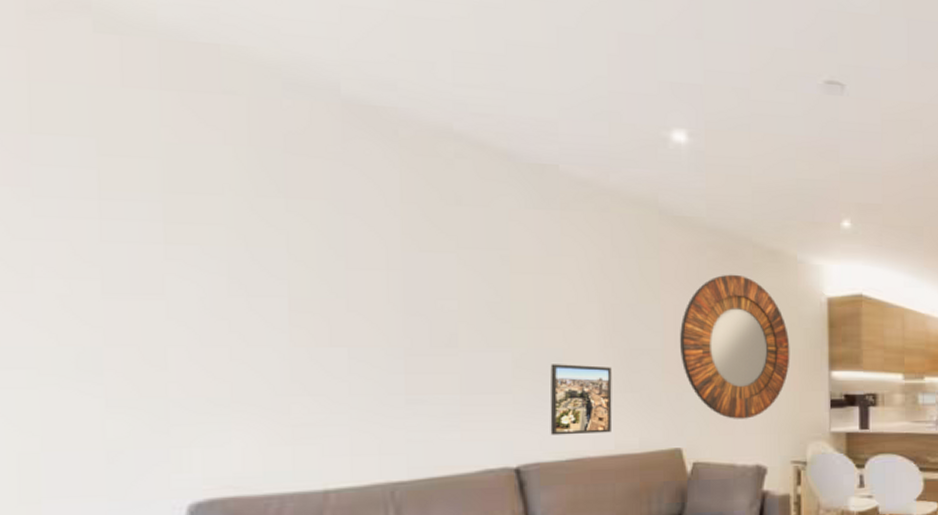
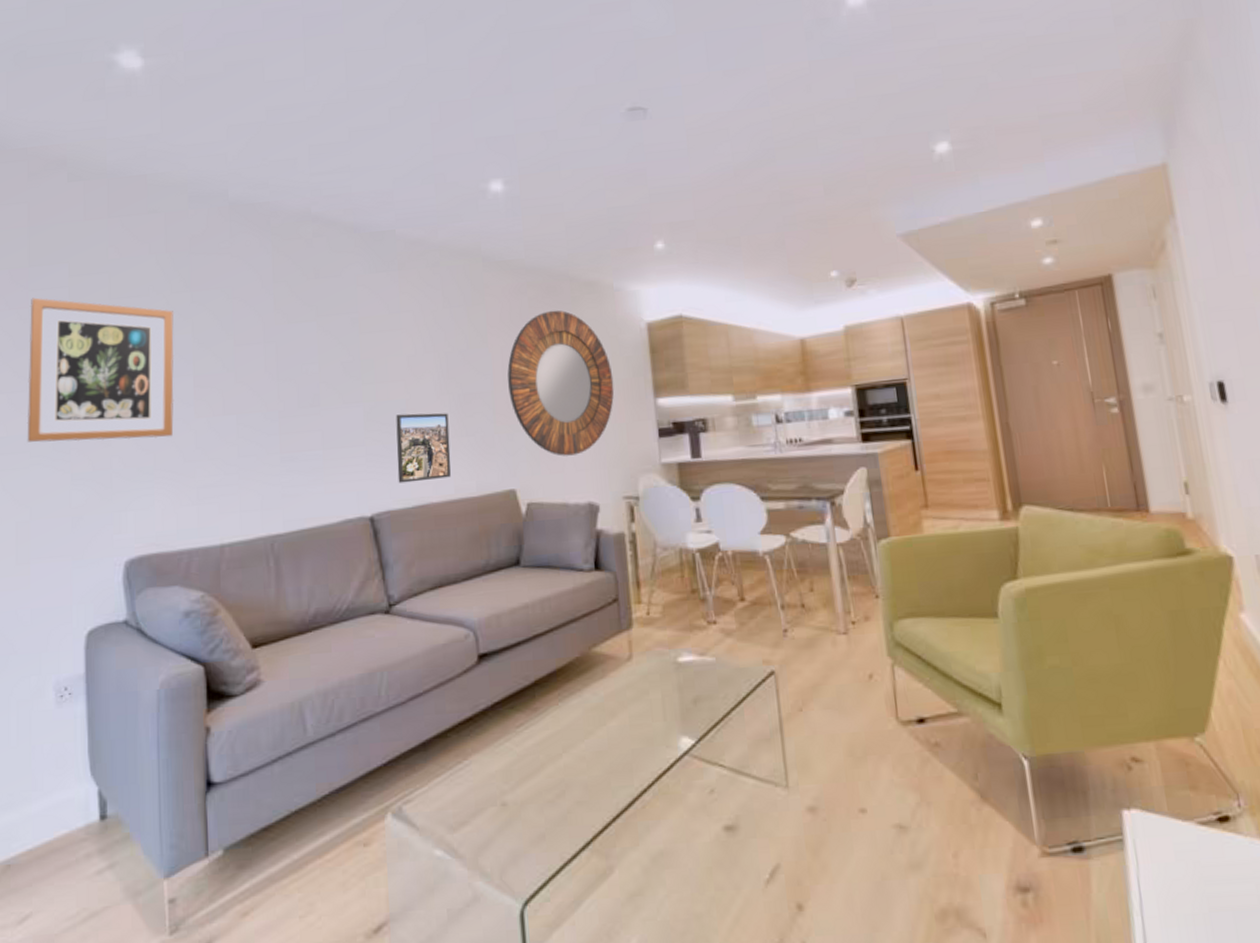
wall art: none [32,175,261,366] -> present [27,297,174,442]

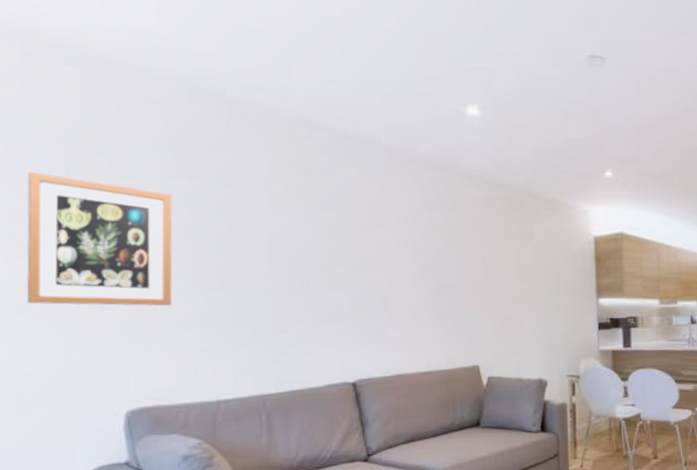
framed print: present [396,413,451,484] -> none [377,298,425,356]
home mirror: present [507,310,614,456] -> none [476,220,565,341]

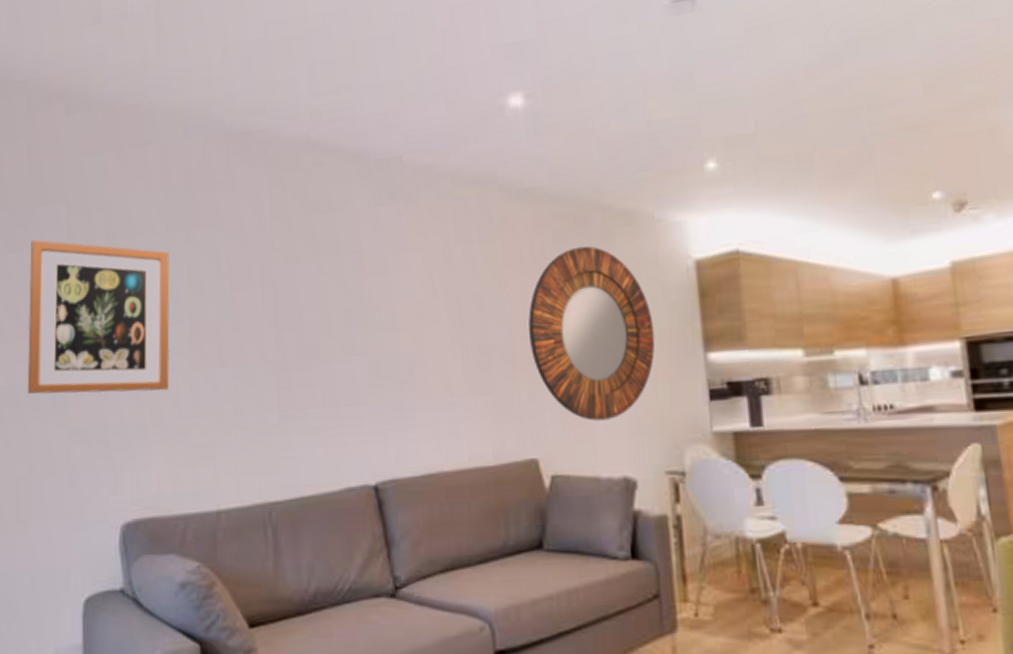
home mirror: none [476,220,565,341] -> present [528,245,655,421]

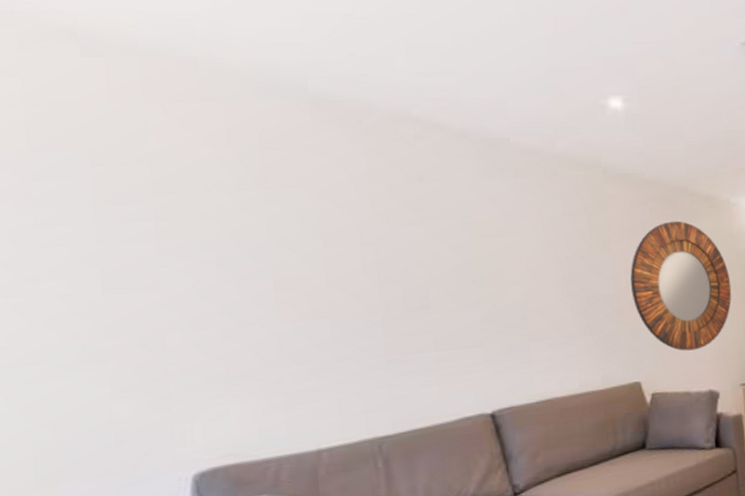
wall art: present [27,239,170,394] -> none [34,188,250,353]

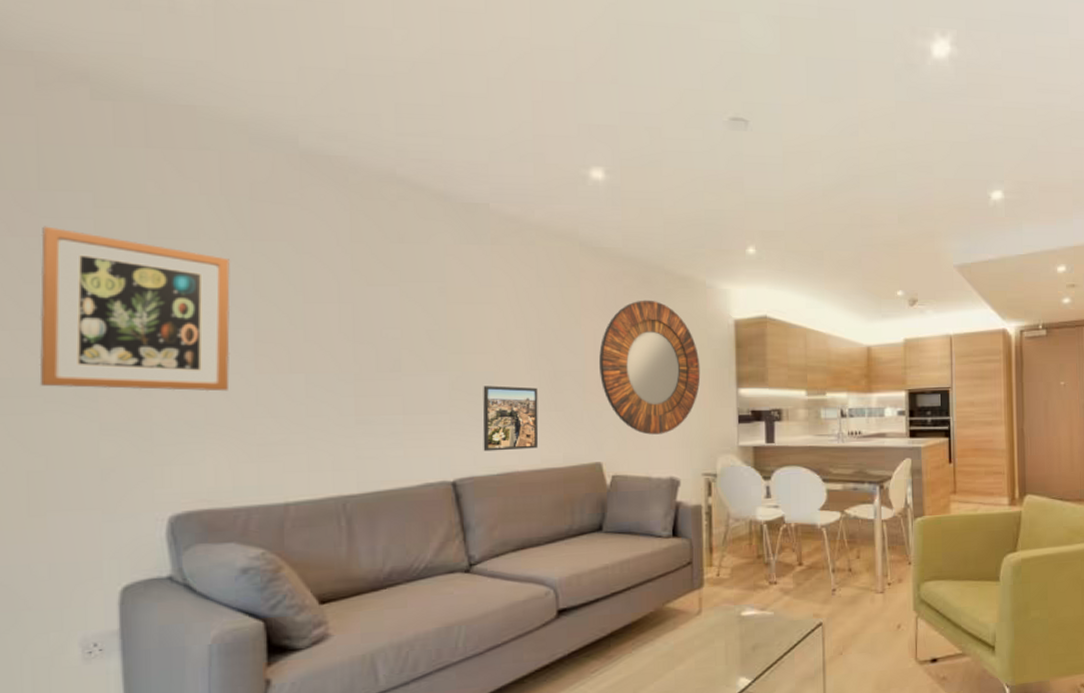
wall art: none [34,188,250,353] -> present [39,226,231,392]
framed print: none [515,314,576,381] -> present [482,385,539,452]

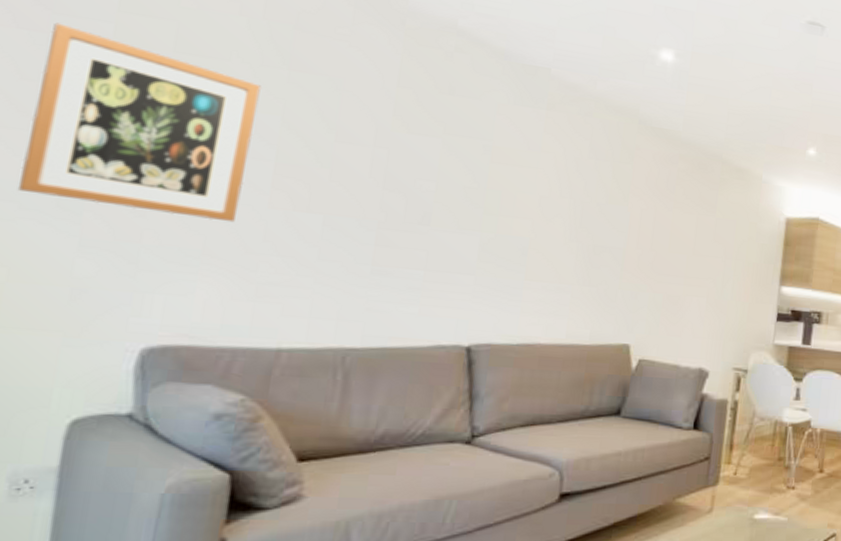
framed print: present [482,385,539,452] -> none [505,251,574,322]
home mirror: present [599,300,701,435] -> none [640,186,746,323]

